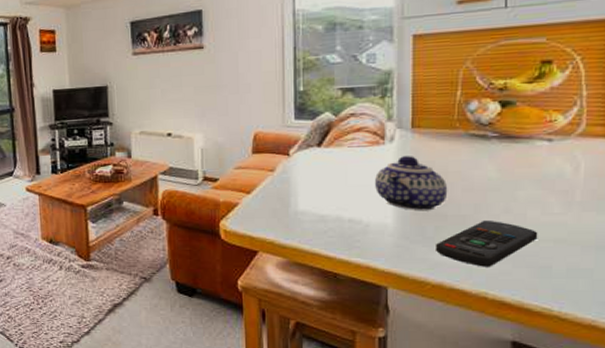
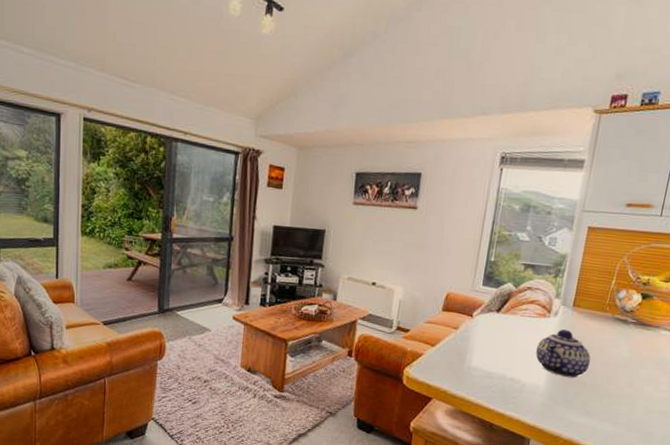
remote control: present [436,220,538,267] -> none [572,390,649,429]

